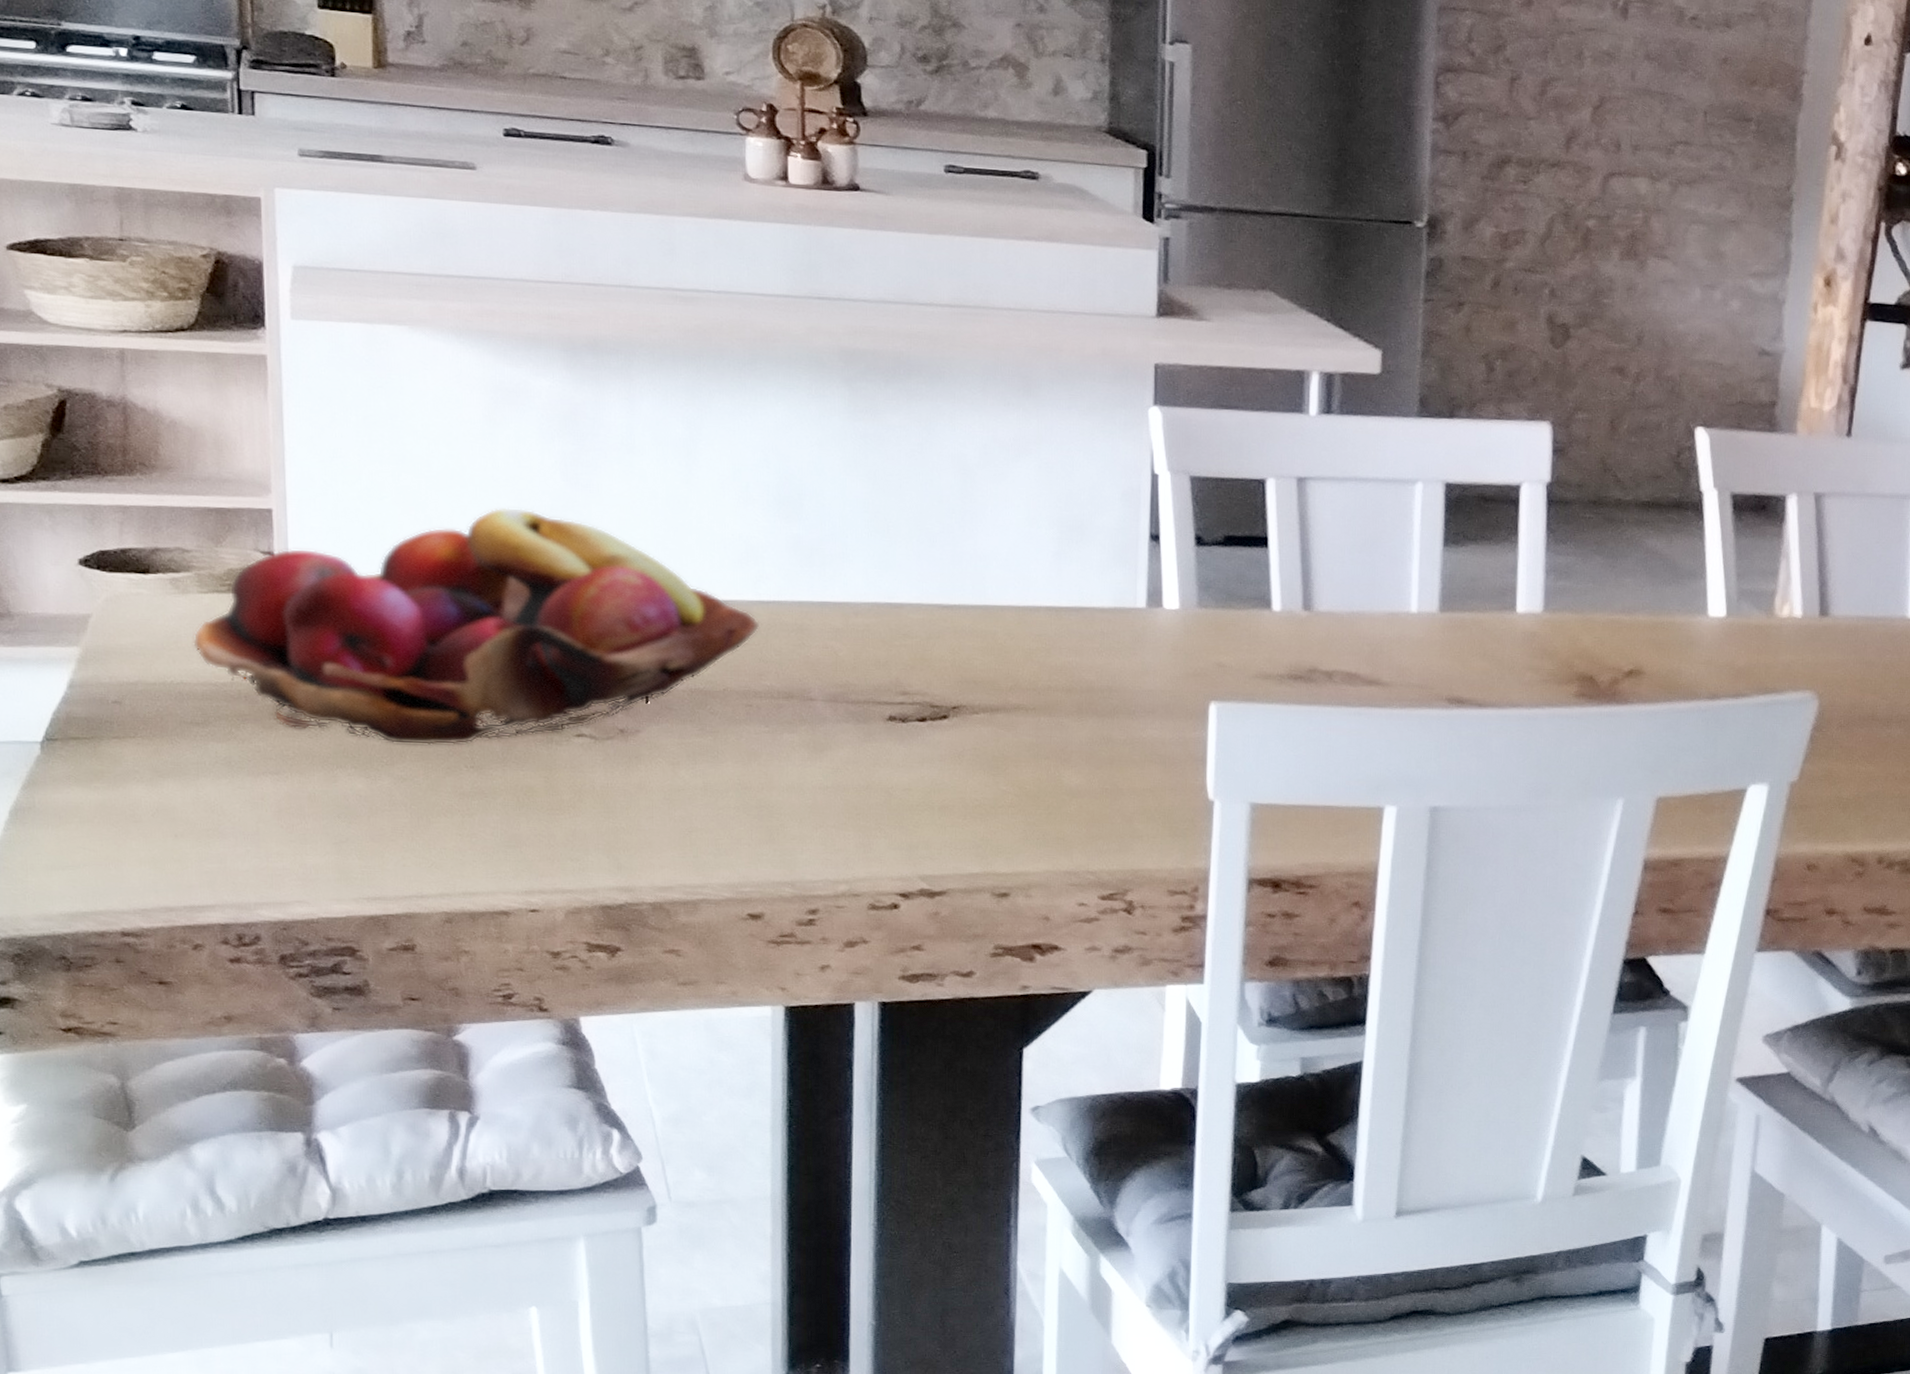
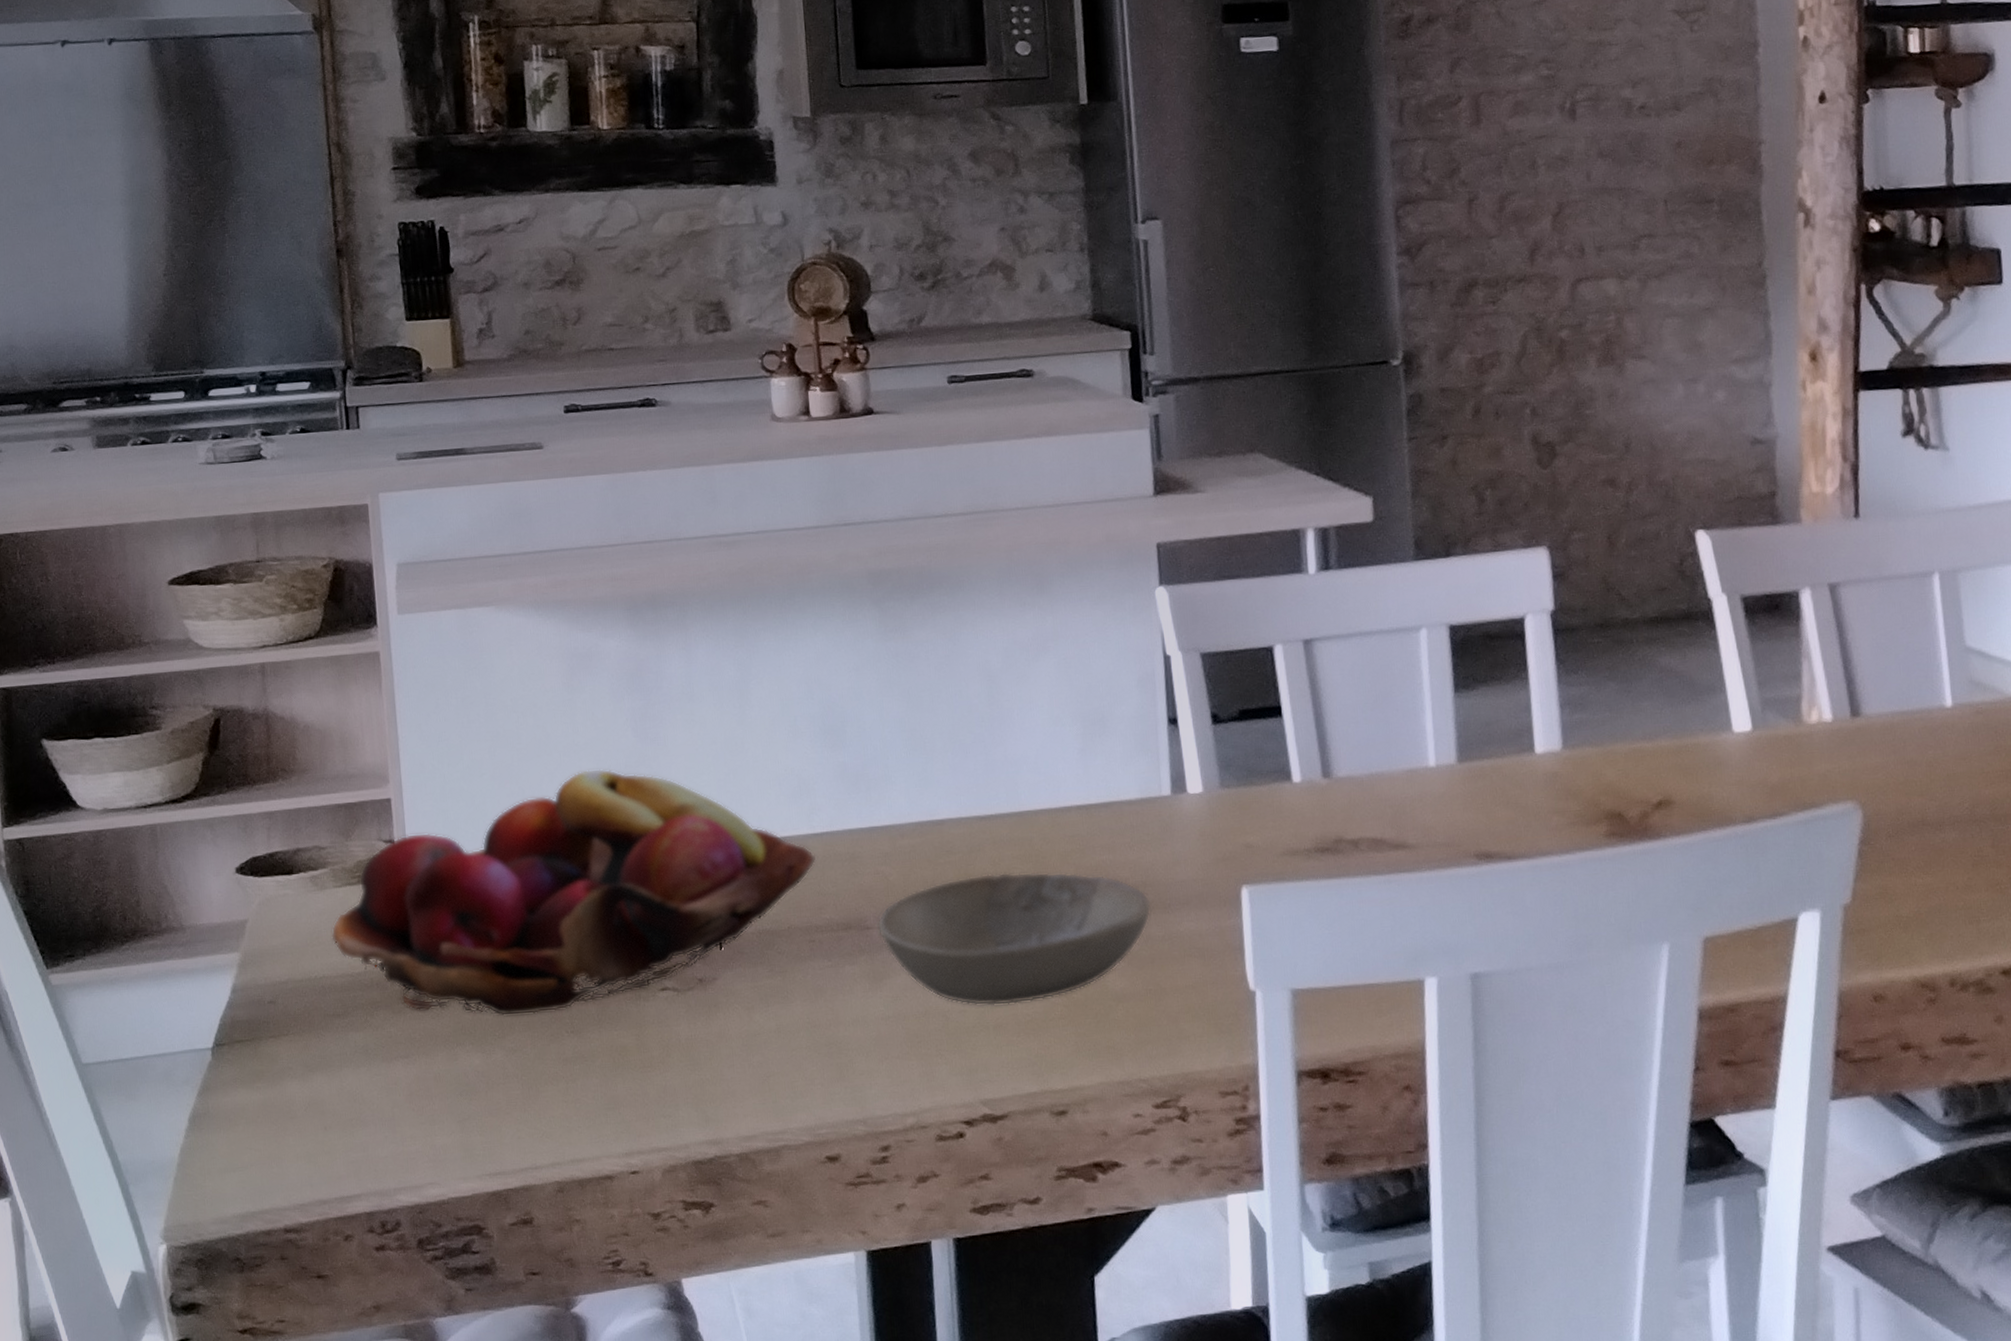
bowl: none [821,660,1115,789] -> present [877,872,1151,1006]

